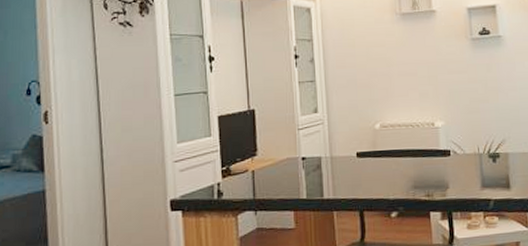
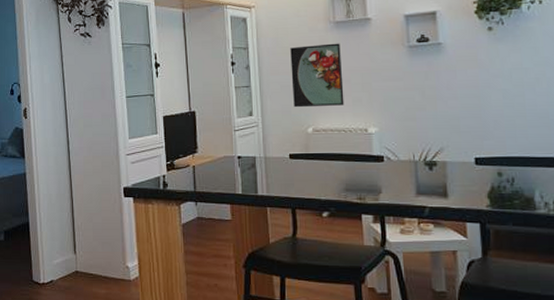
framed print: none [356,35,412,103] -> present [290,43,344,108]

